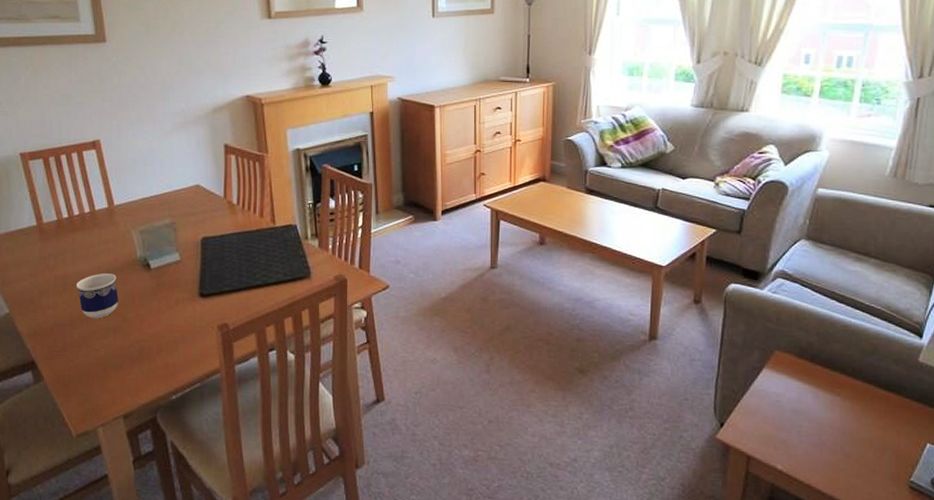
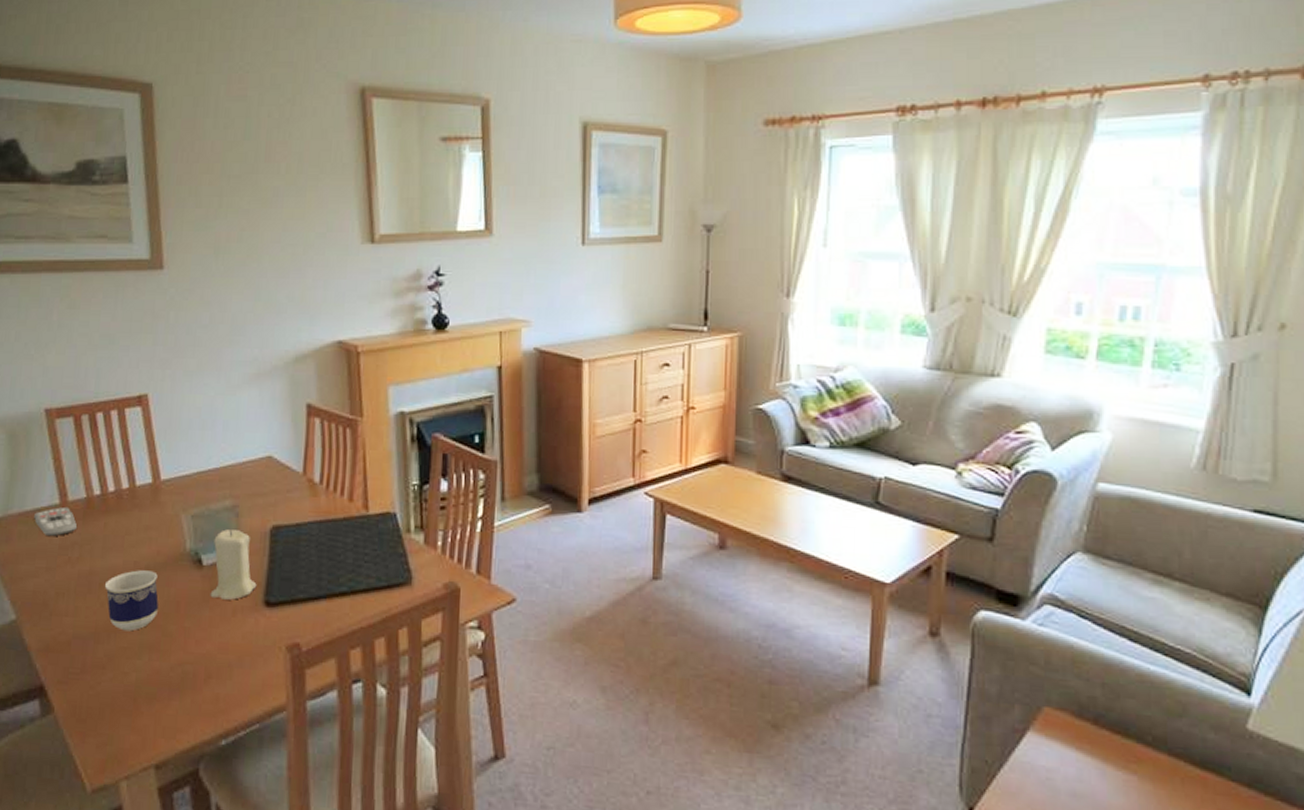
remote control: none [18,227,51,251] -> present [34,506,77,537]
candle: none [157,241,193,293] -> present [210,529,257,600]

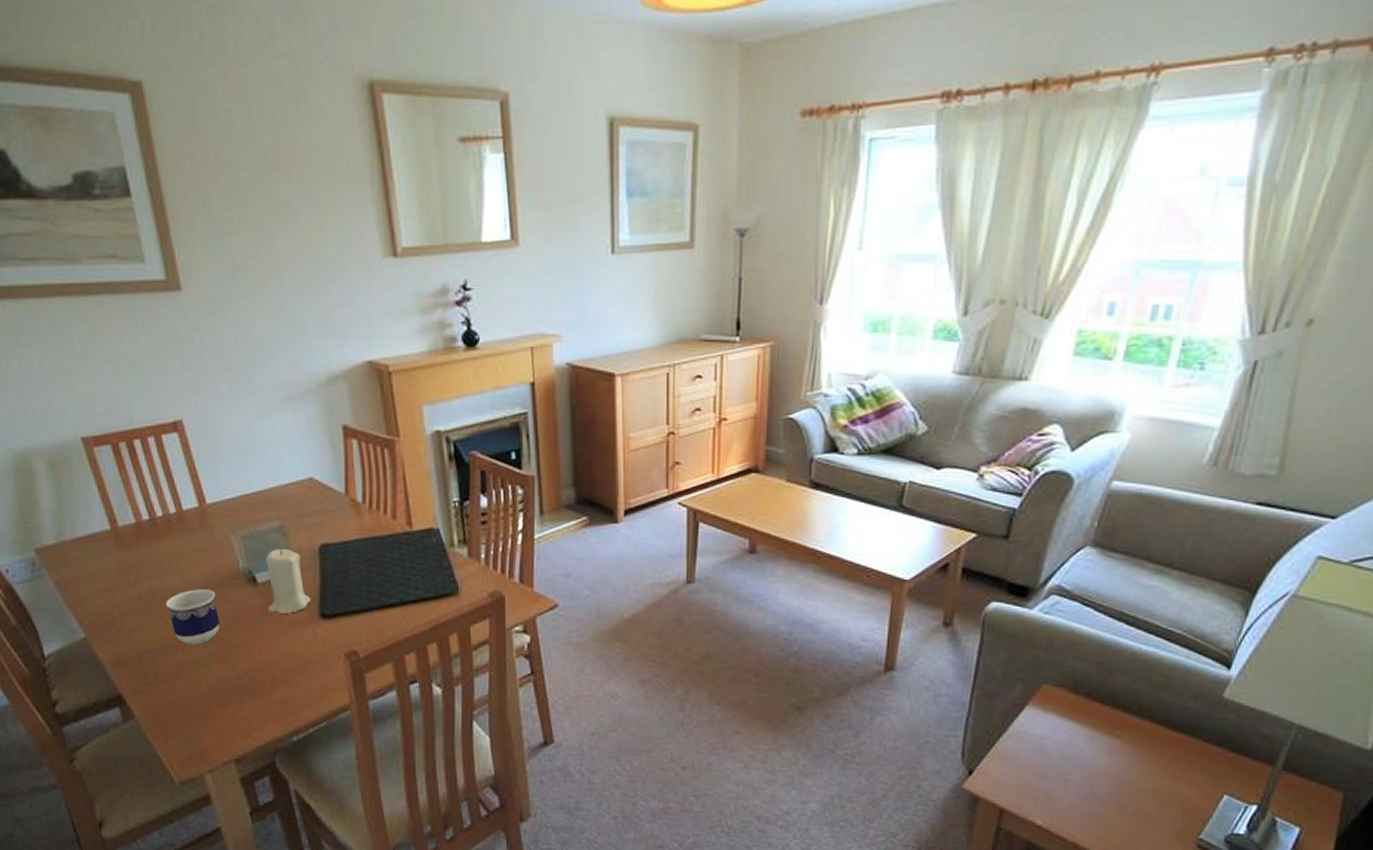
remote control: present [34,506,77,537] -> none [87,532,130,561]

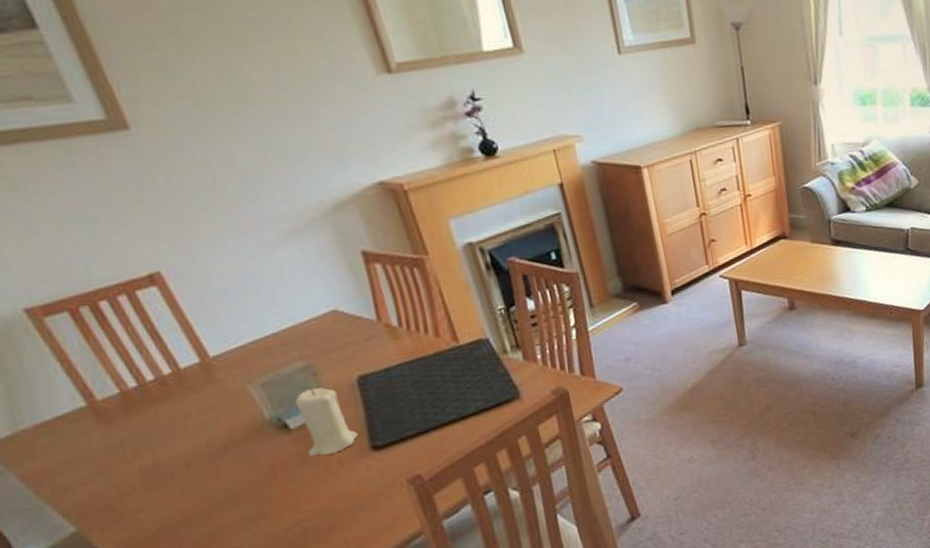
cup: present [165,589,220,645] -> none [177,447,253,510]

